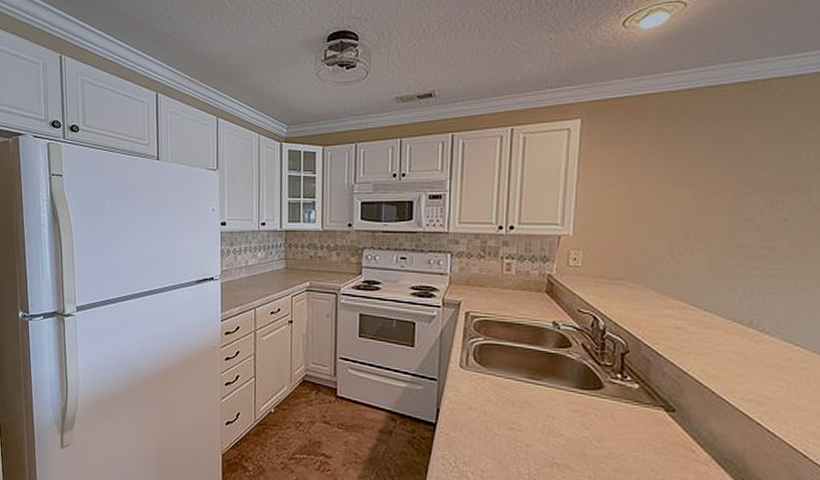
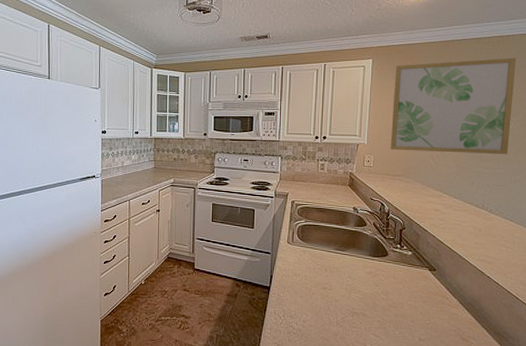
wall art: none [607,107,809,250] -> present [390,57,517,155]

